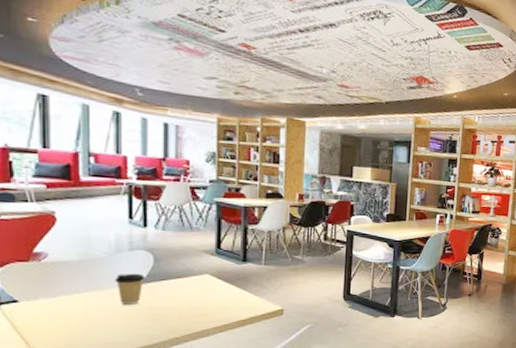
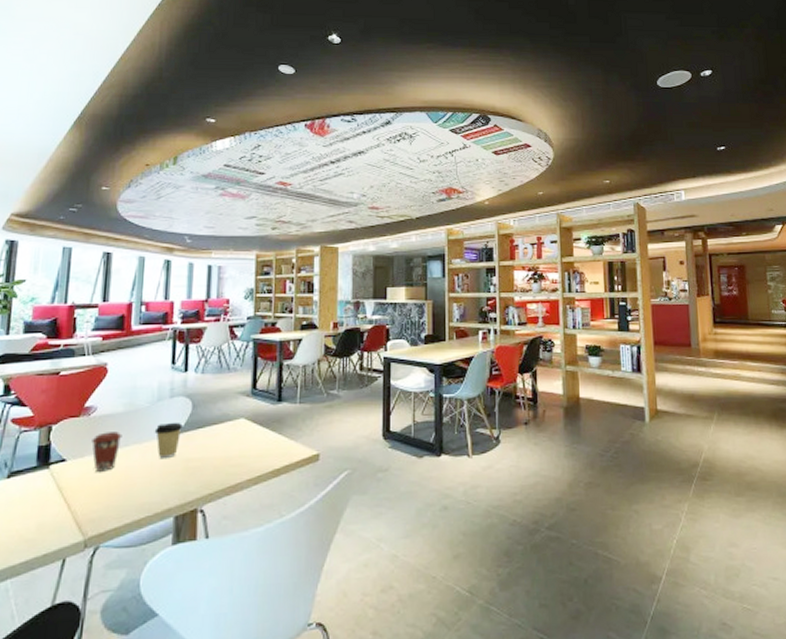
coffee cup: none [45,278,79,314] -> present [91,431,122,472]

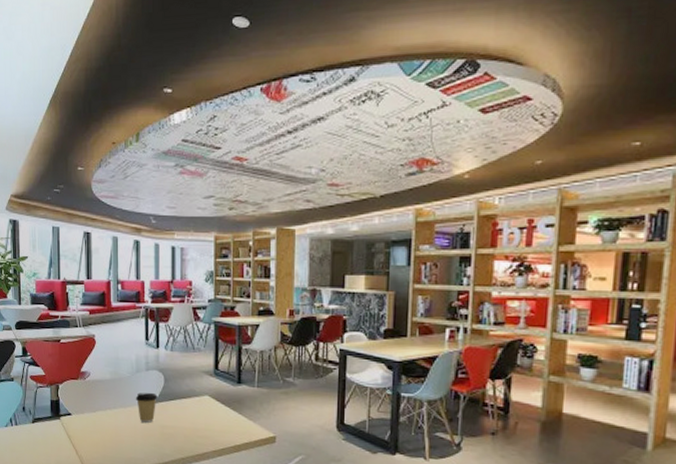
coffee cup: present [91,431,122,472] -> none [88,395,111,428]

